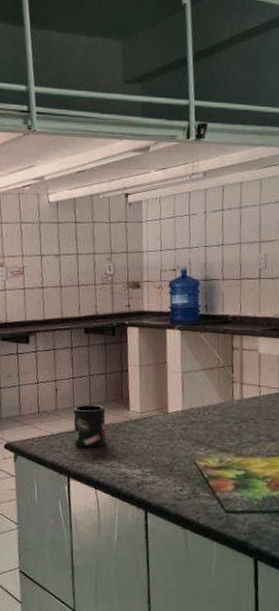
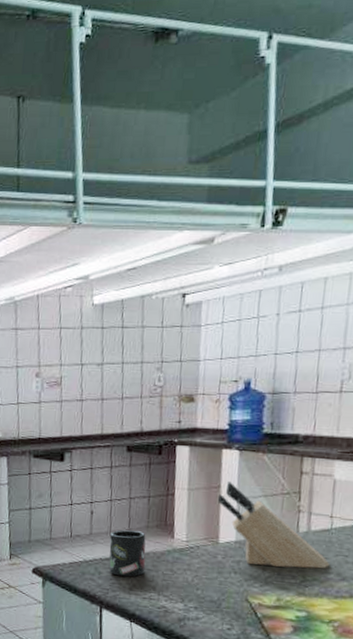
knife block: none [164,358,261,432] -> present [217,482,330,569]

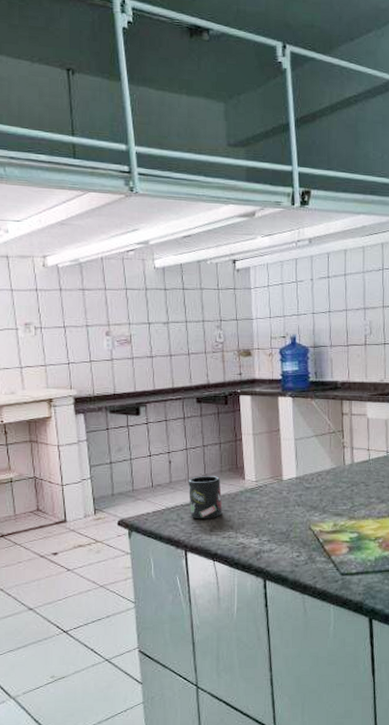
knife block: present [217,482,330,569] -> none [278,425,371,497]

